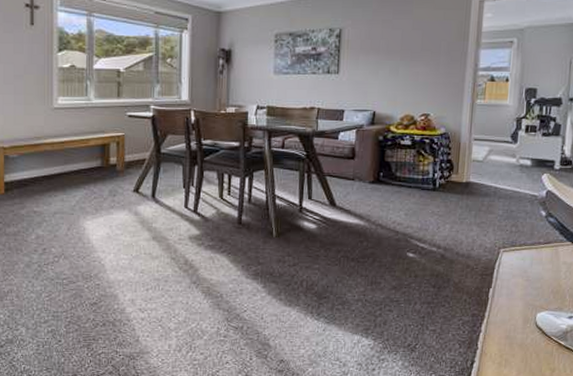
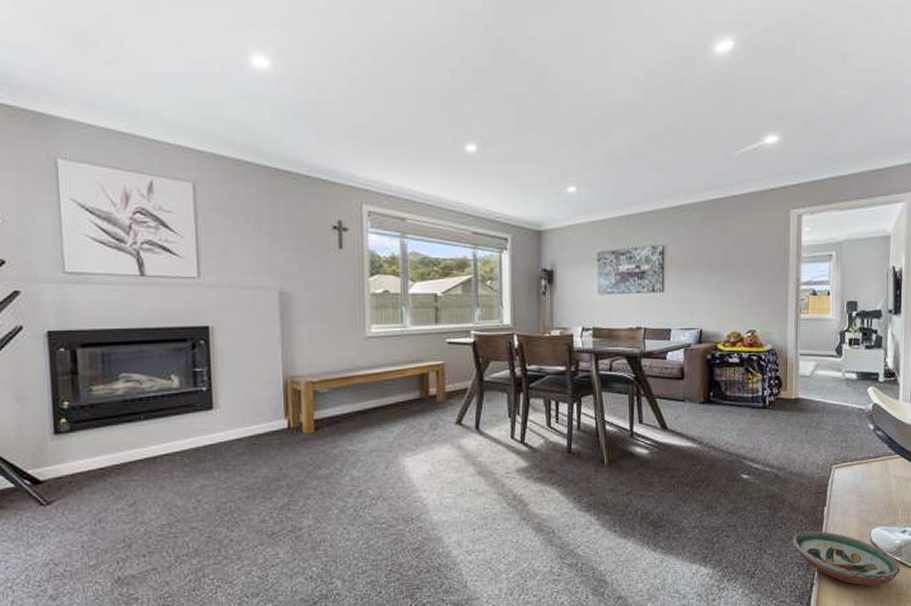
decorative bowl: none [455,310,565,368] -> present [793,530,901,586]

